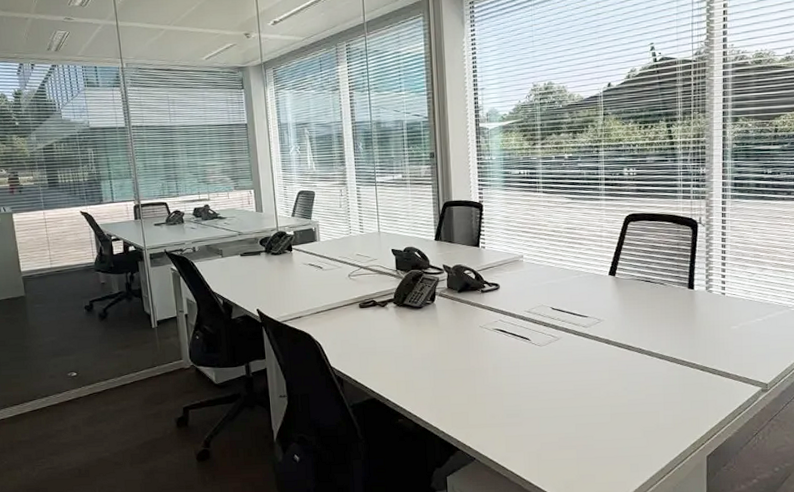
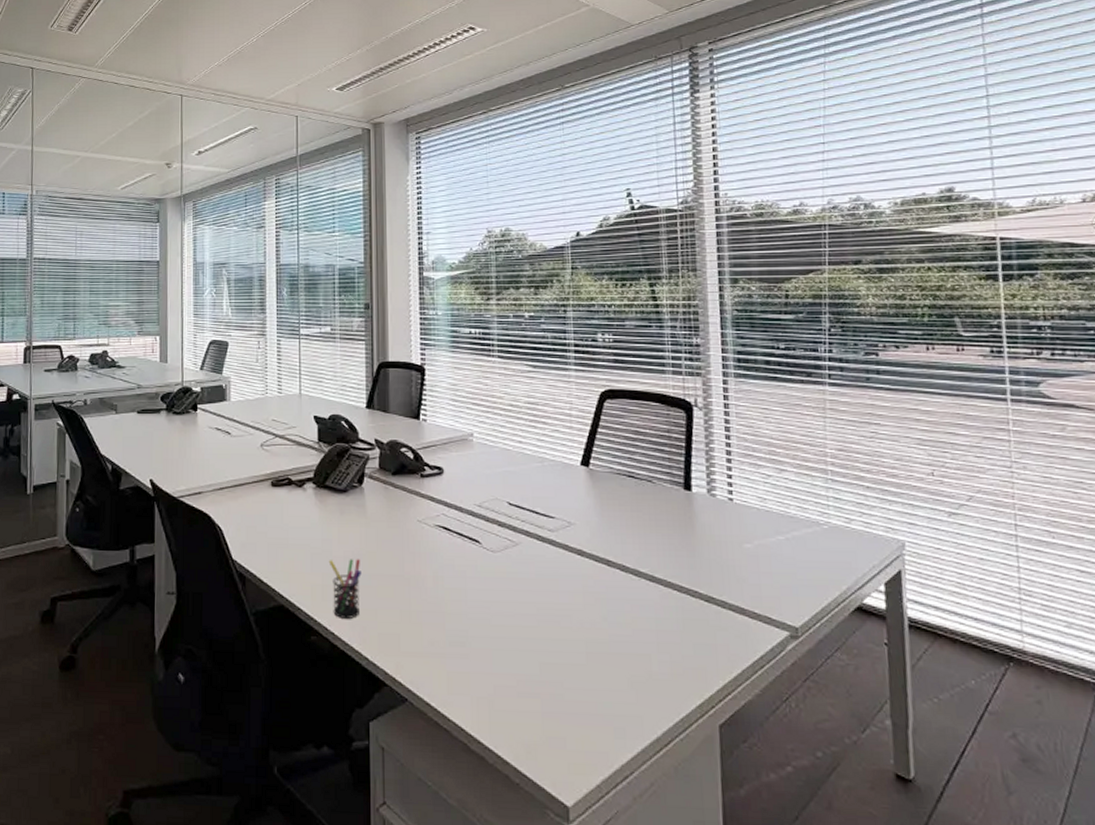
pen holder: none [409,359,436,404] -> present [328,559,362,619]

